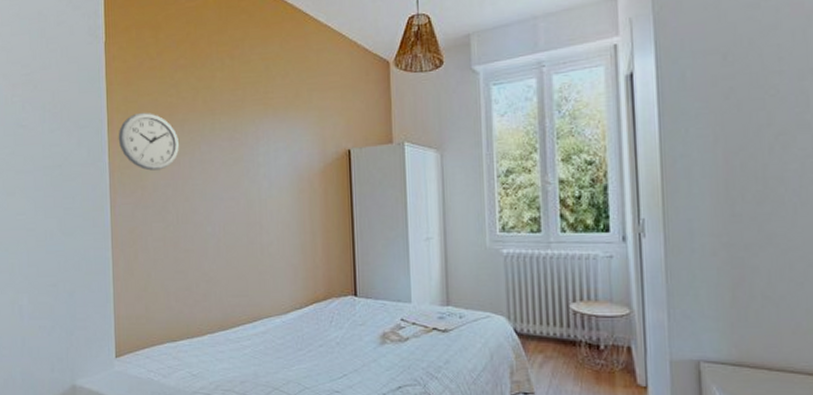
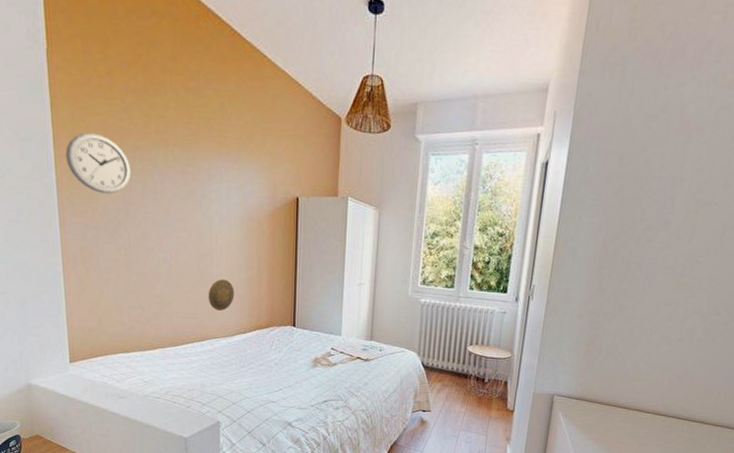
decorative plate: none [258,248,287,284] -> present [208,279,234,311]

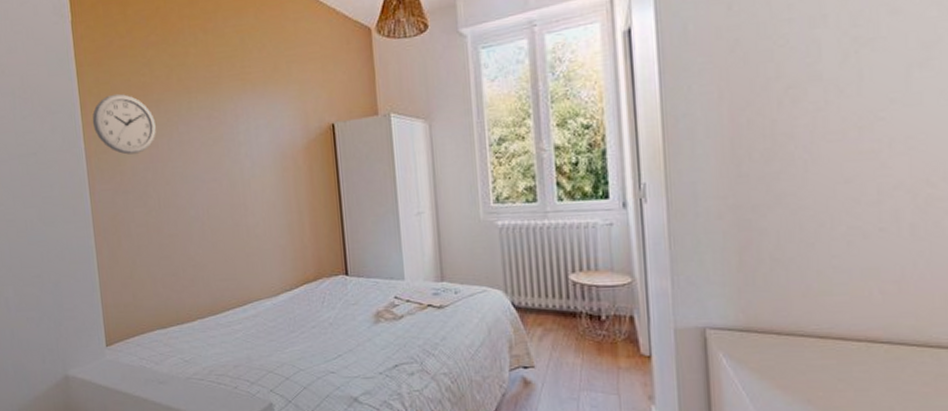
decorative plate: present [208,279,234,311] -> none [245,229,275,267]

